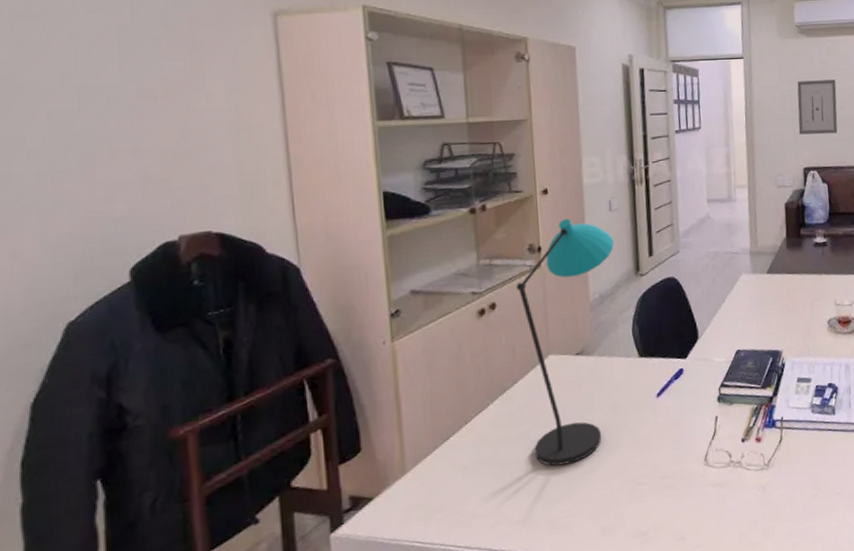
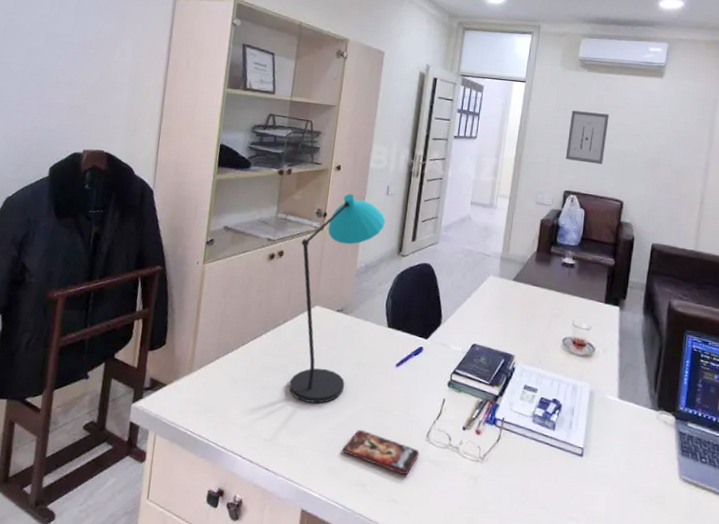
smartphone: none [612,475,700,509] -> present [342,429,419,476]

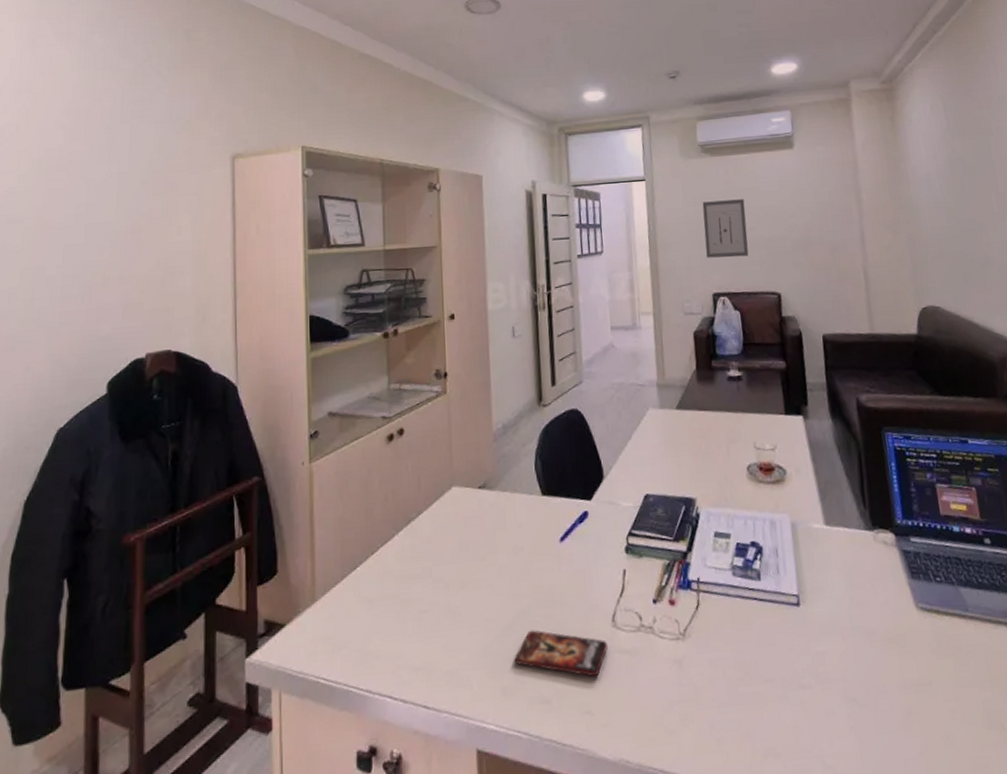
desk lamp: present [289,193,385,404] -> none [423,344,517,610]

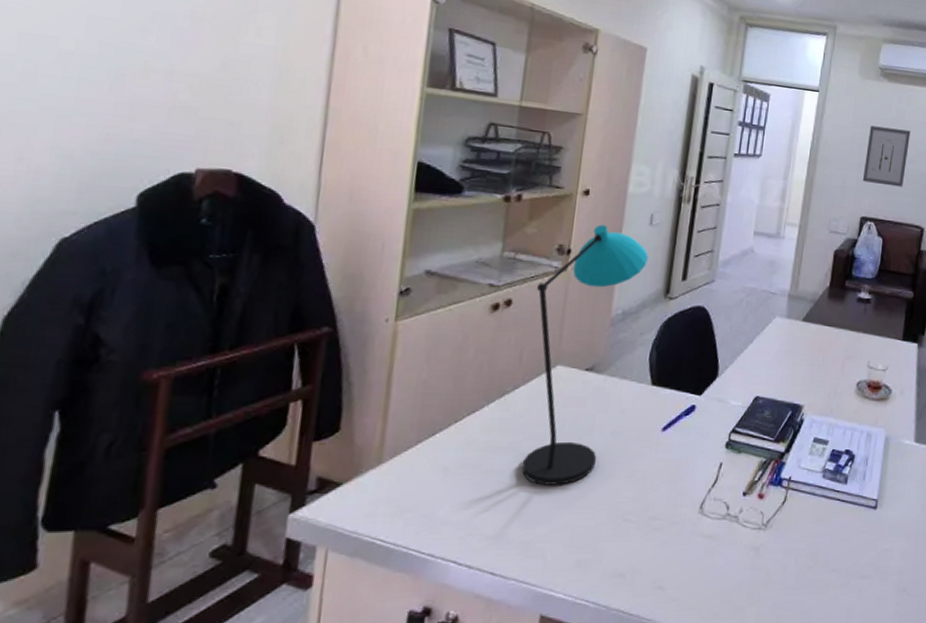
desk lamp: none [423,344,517,610] -> present [521,224,648,485]
smartphone: present [514,629,607,677] -> none [594,510,691,557]

